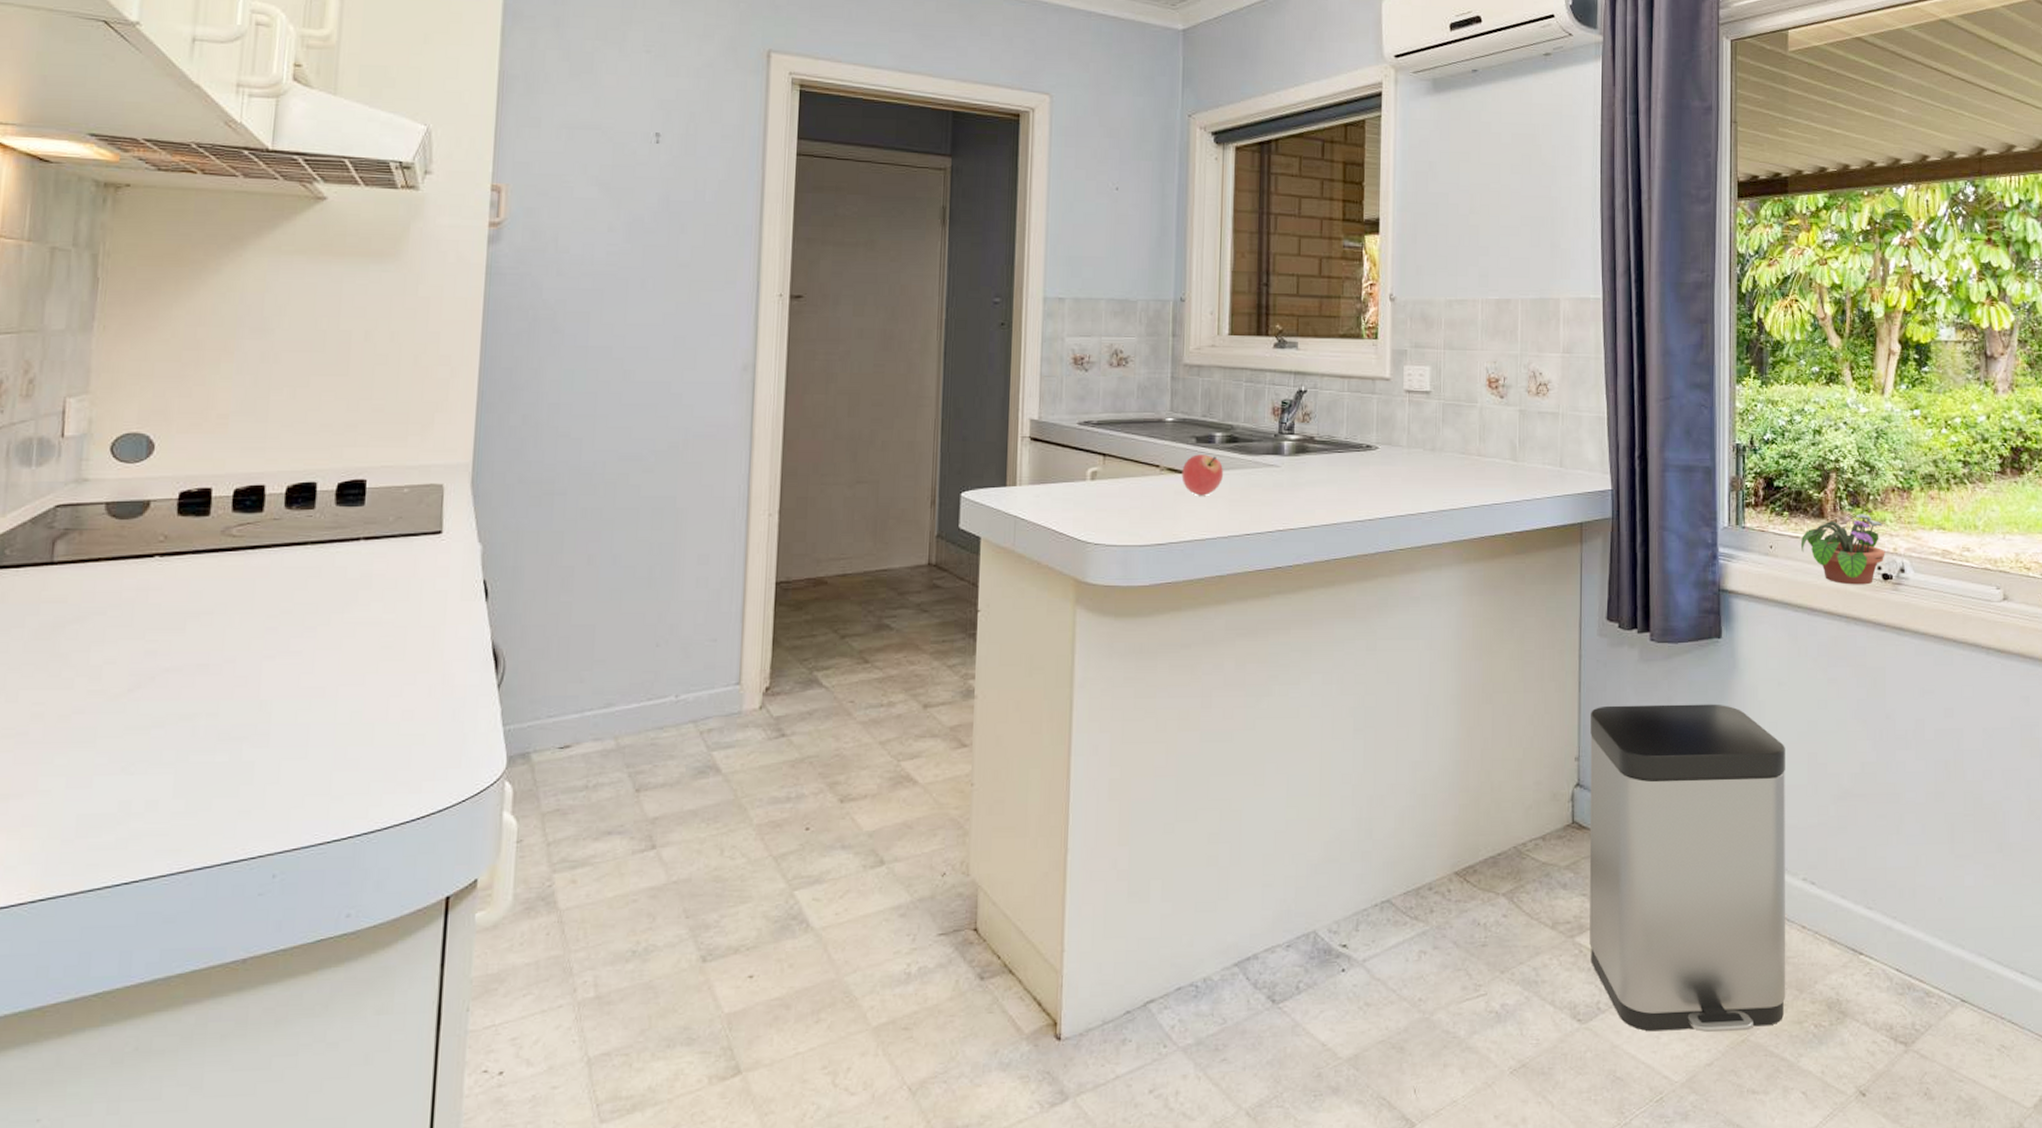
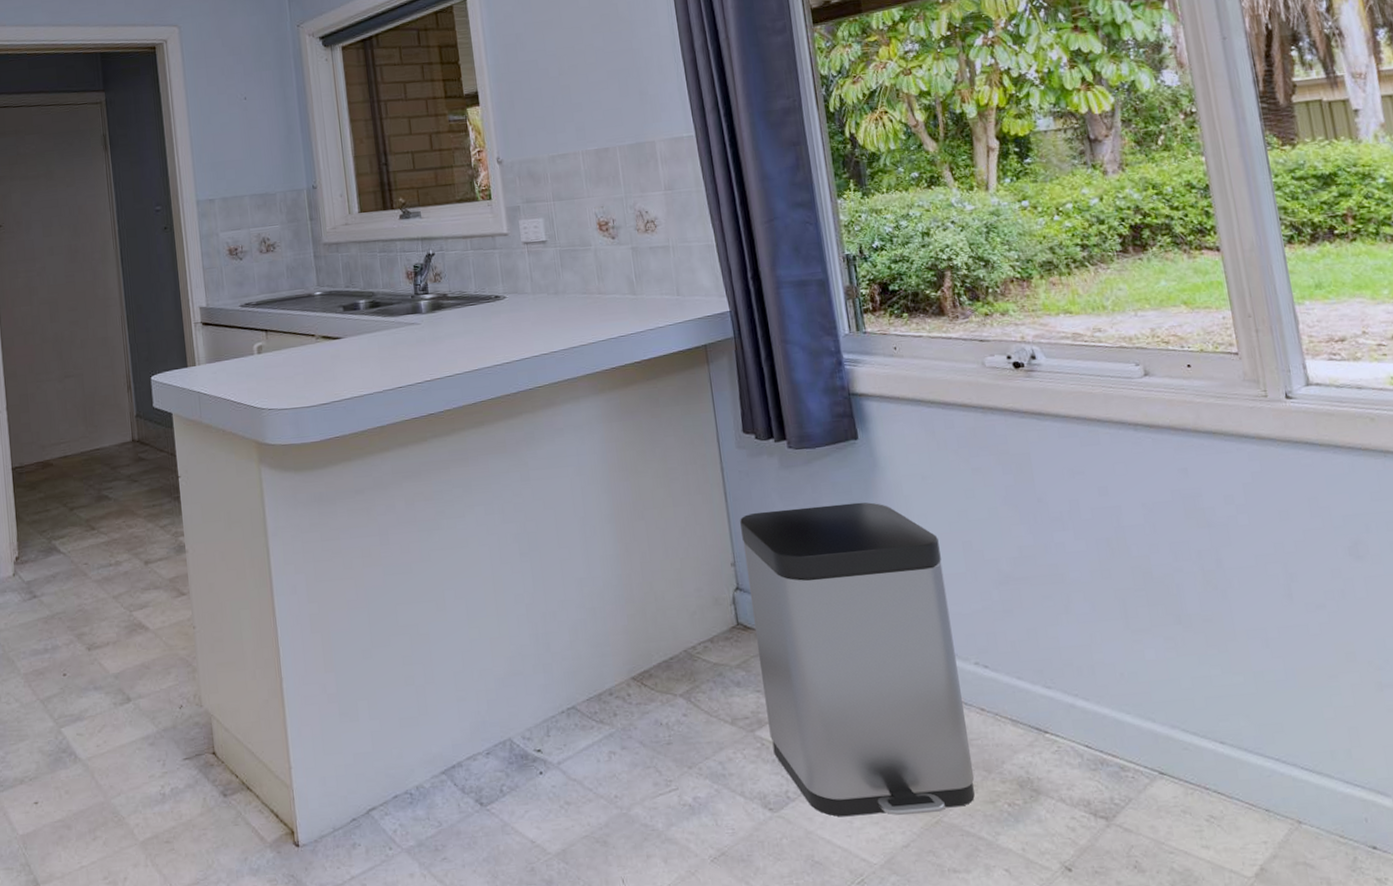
fruit: present [1181,454,1224,496] -> none [334,320,372,358]
potted flower: present [1800,509,1885,585] -> none [924,301,1013,377]

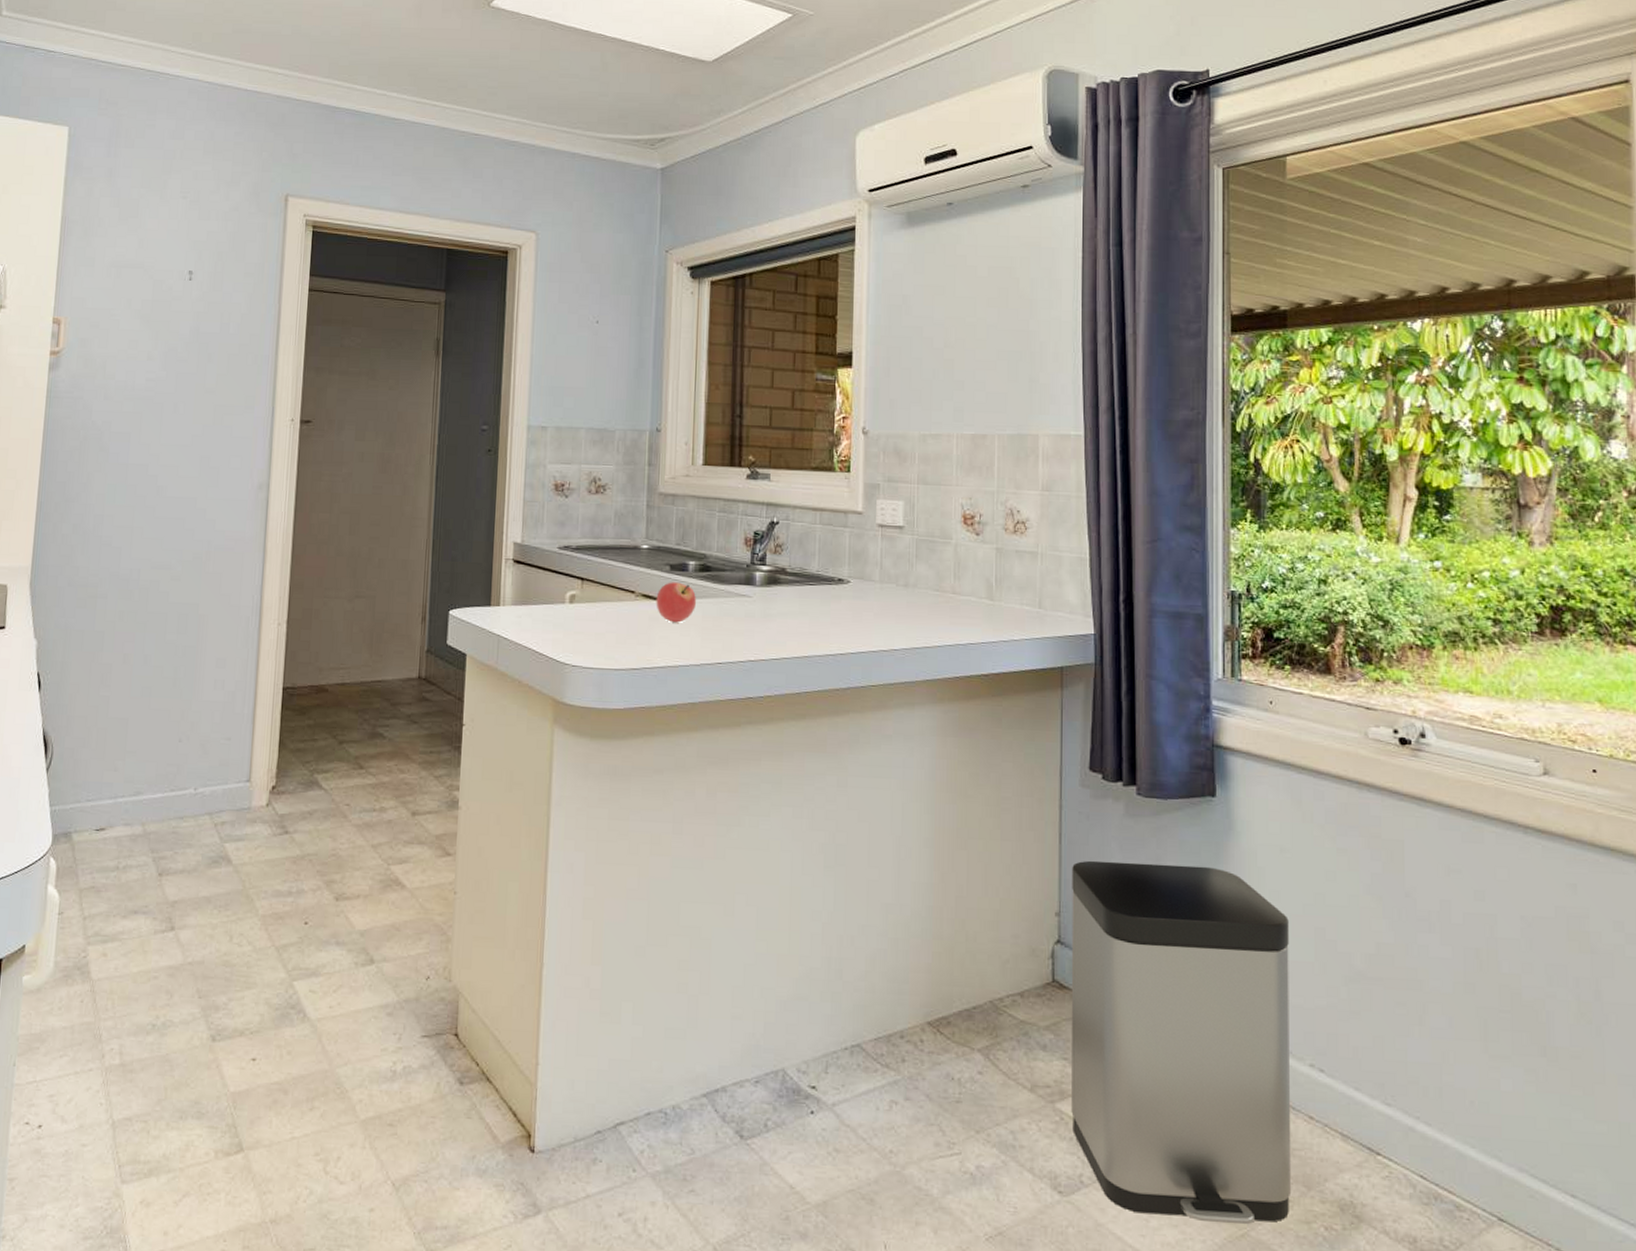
fruit: none [334,320,372,358] -> present [656,582,697,623]

